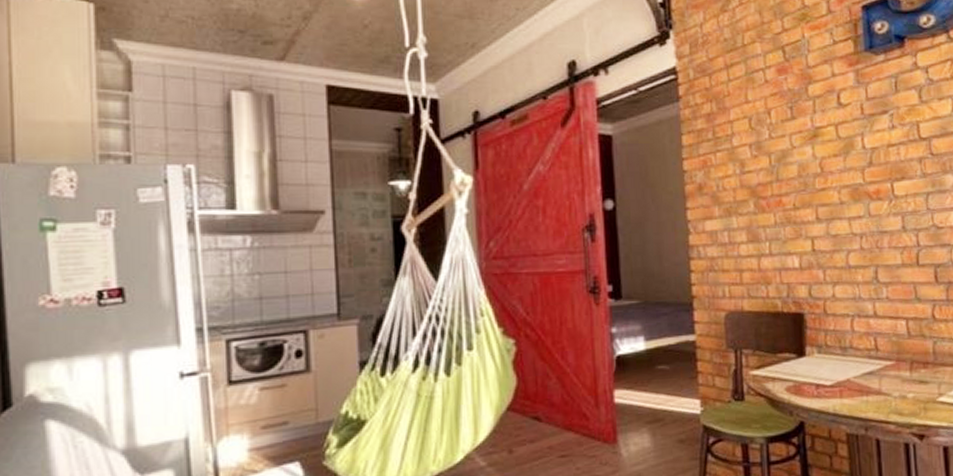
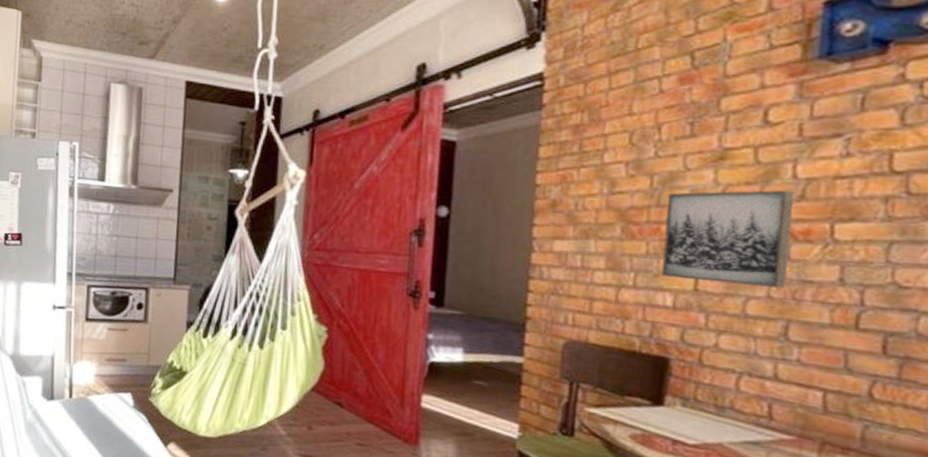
wall art: none [783,158,871,242] -> present [661,189,794,288]

